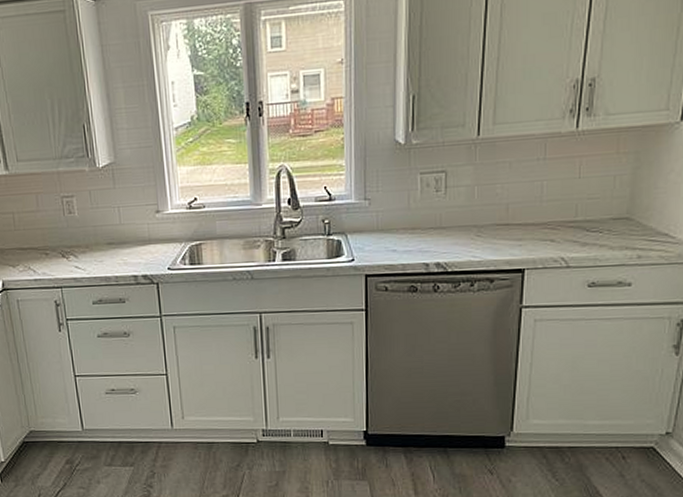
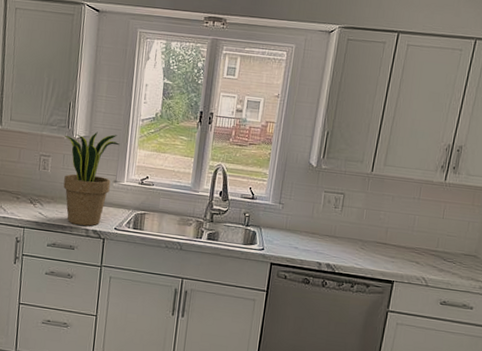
potted plant: none [86,154,154,273] -> present [63,131,120,226]

